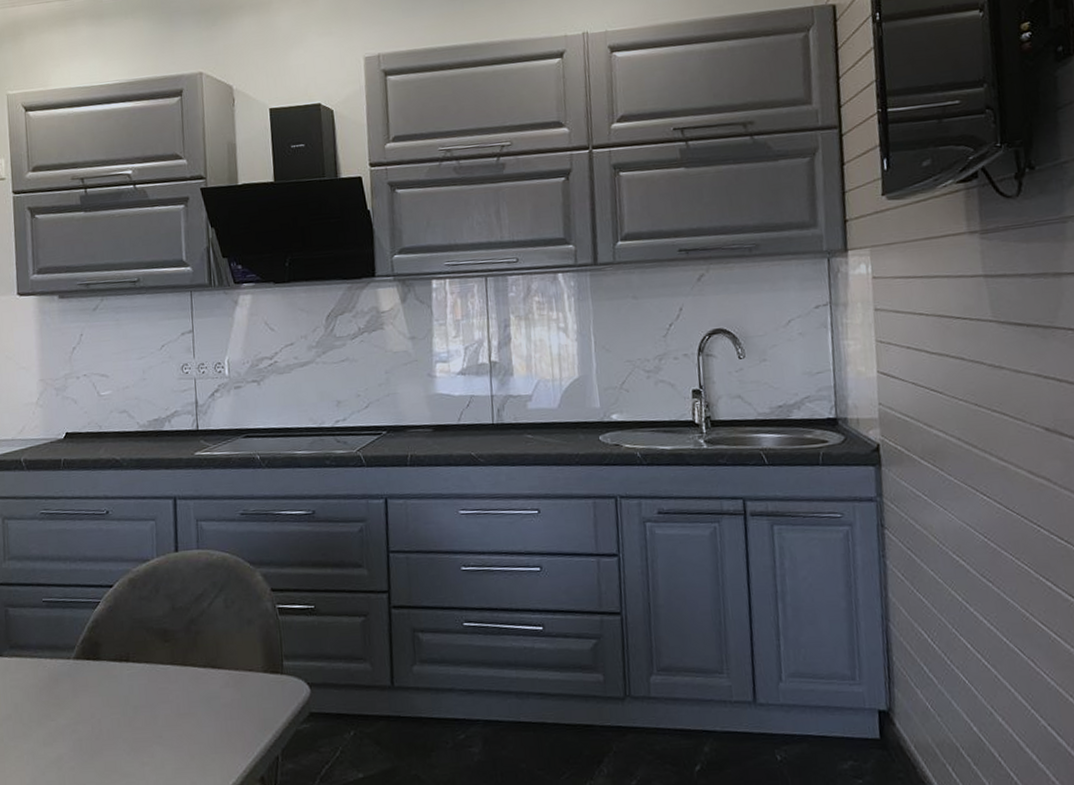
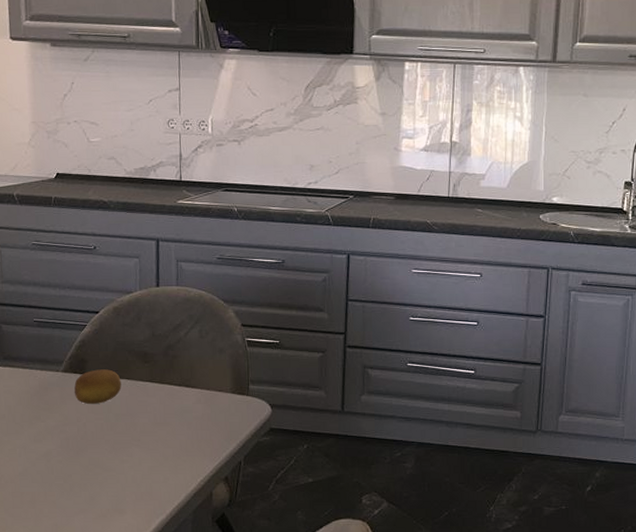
fruit: none [87,652,140,696] -> present [74,369,122,404]

